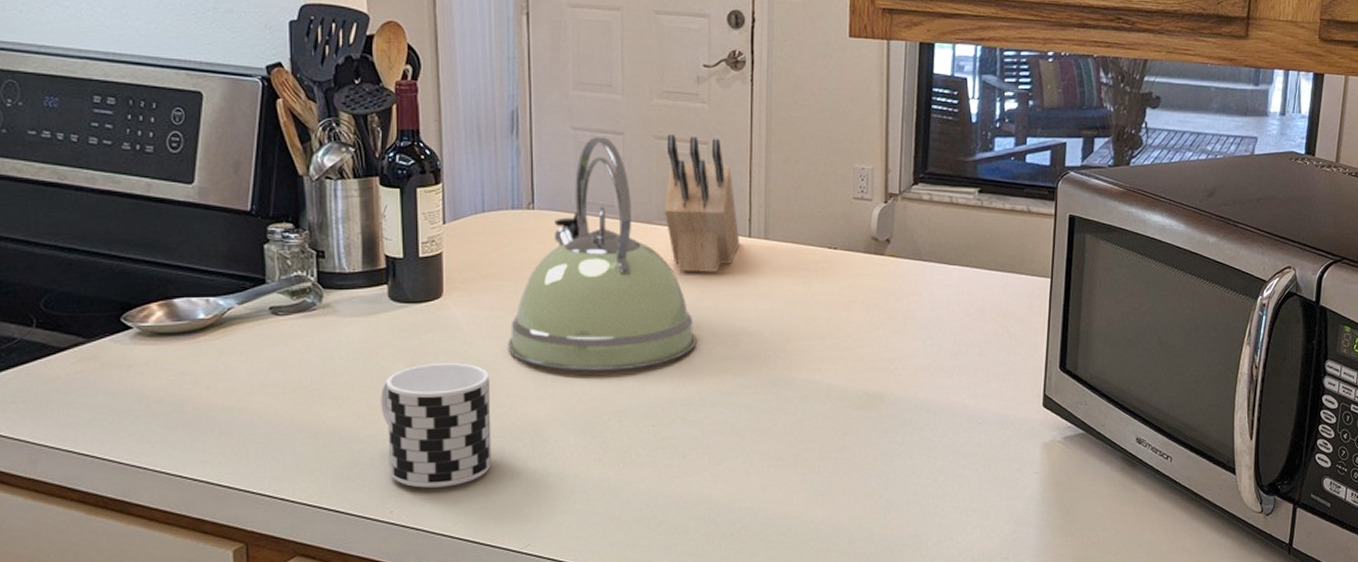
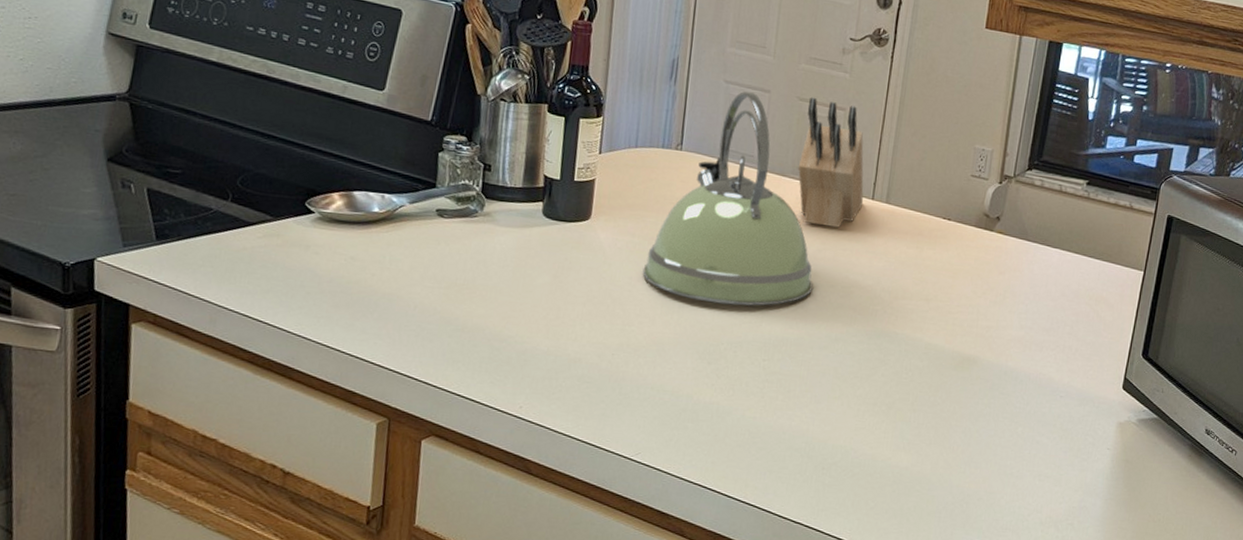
cup: present [381,363,491,488] -> none [523,278,624,392]

